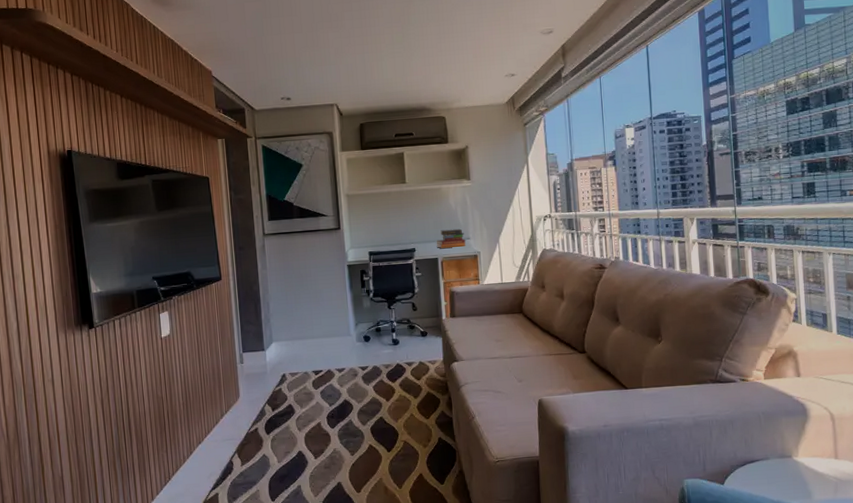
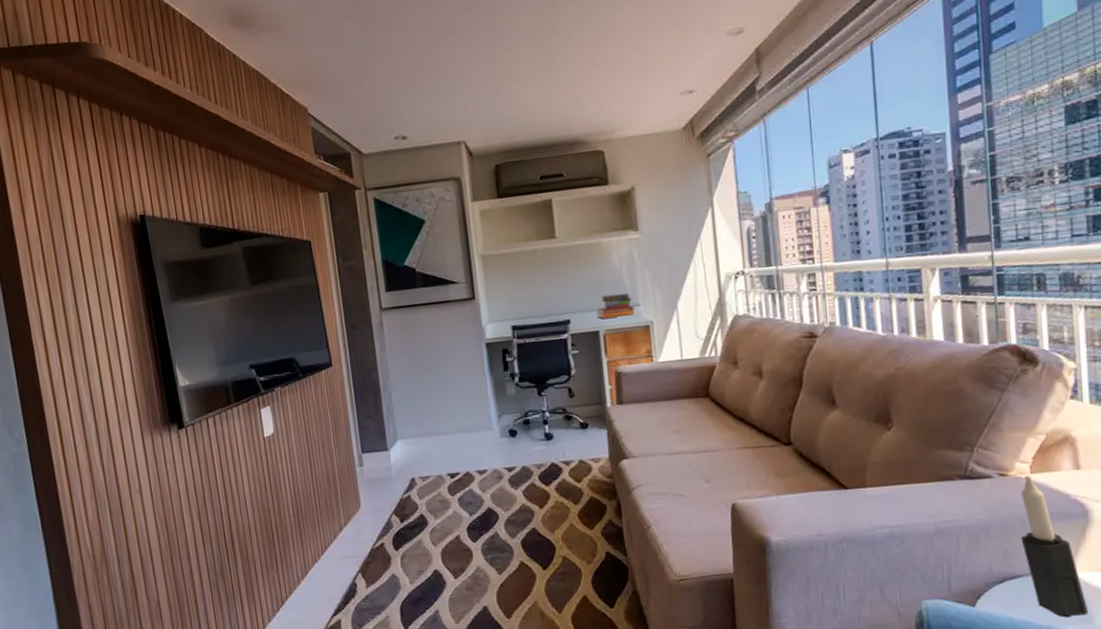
candle: none [758,381,808,493] -> present [1021,475,1089,617]

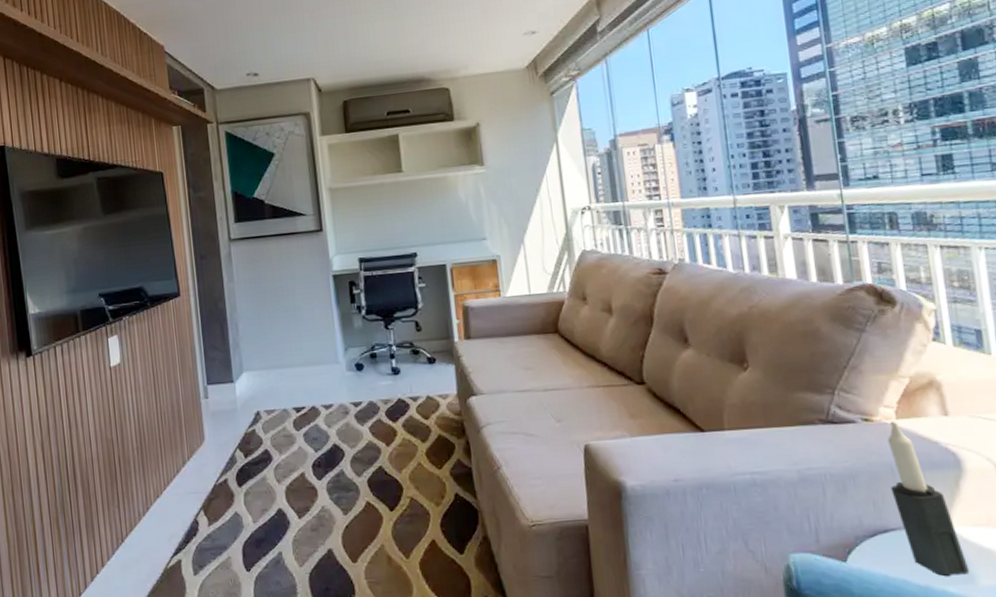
books: present [596,293,635,319] -> none [443,226,482,253]

